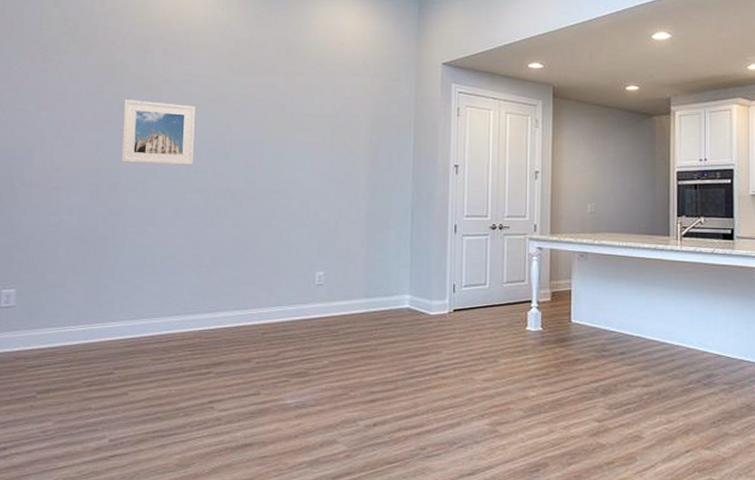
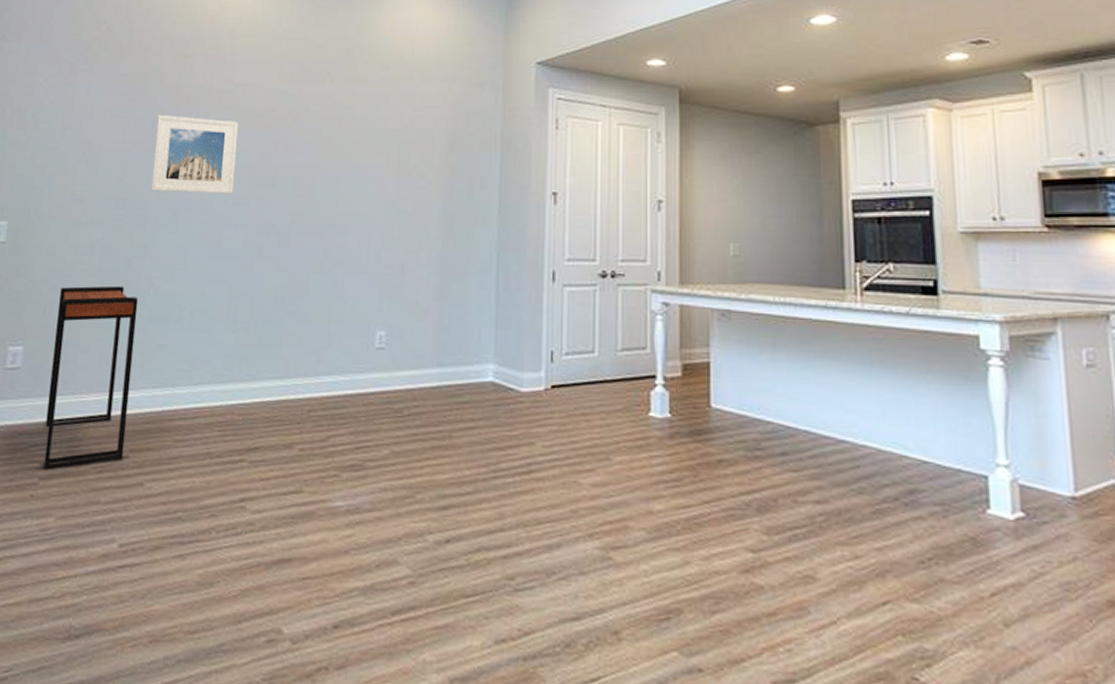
console table: none [40,239,115,386] -> present [43,285,139,470]

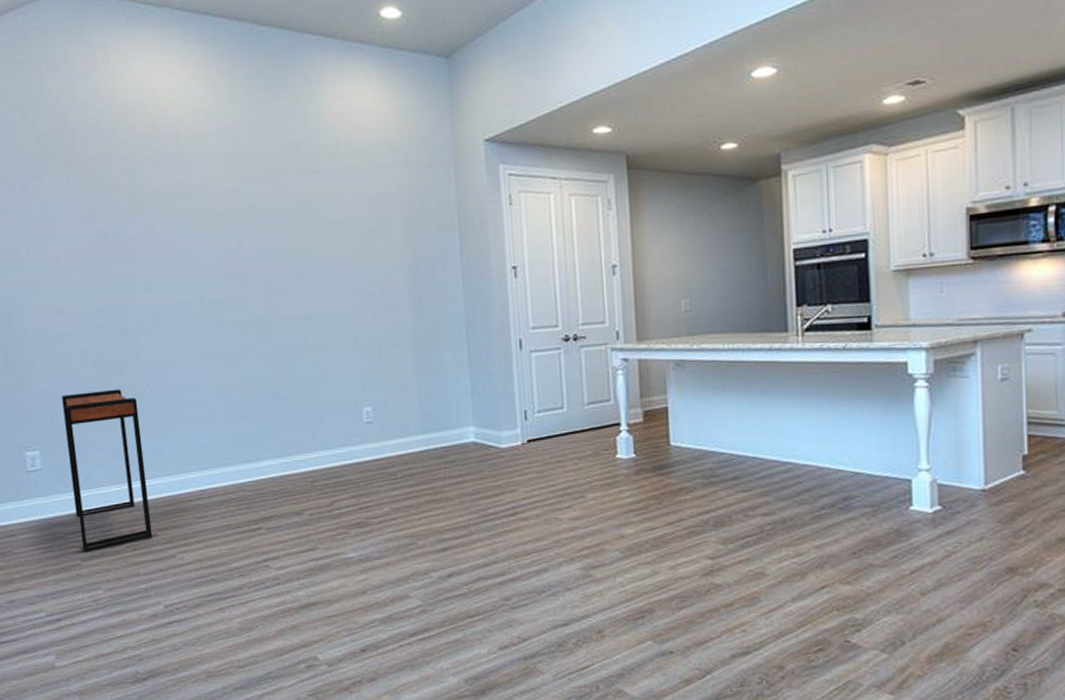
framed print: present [151,115,238,194] -> none [119,223,208,299]

